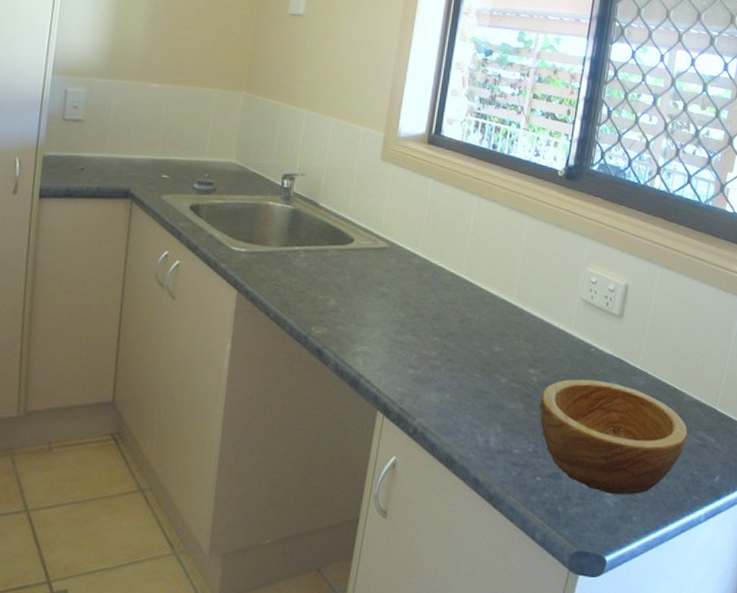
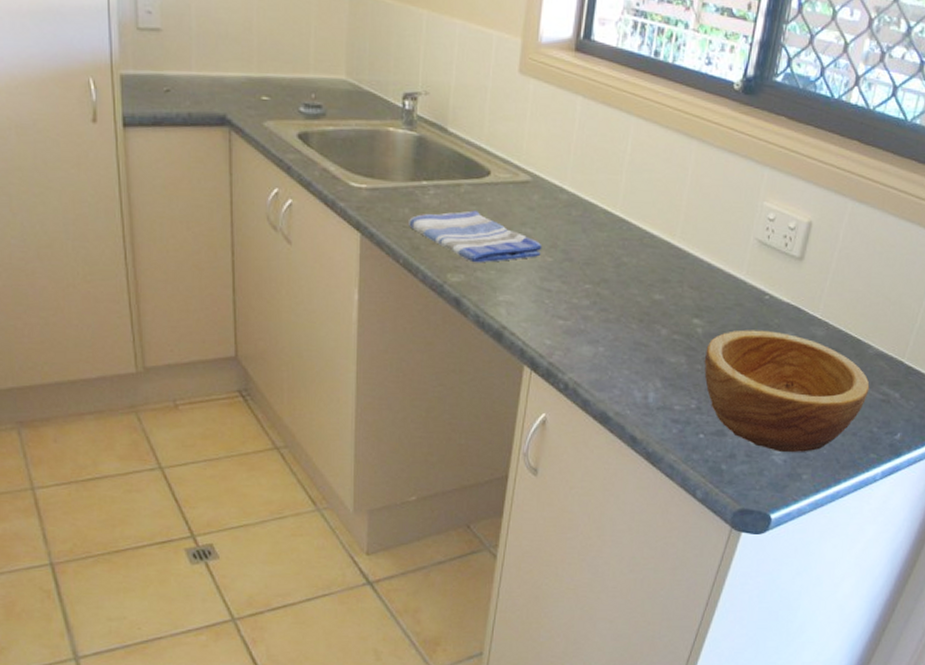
dish towel: none [280,272,397,318] -> present [409,210,543,263]

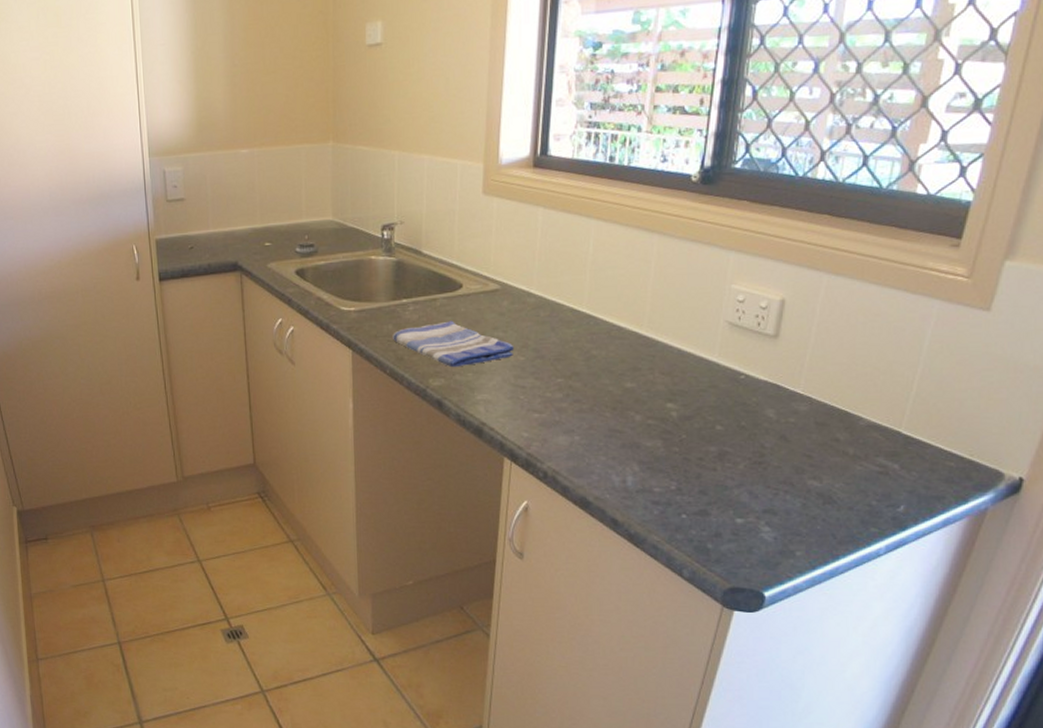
bowl: present [704,330,870,453] -> none [681,409,864,530]

